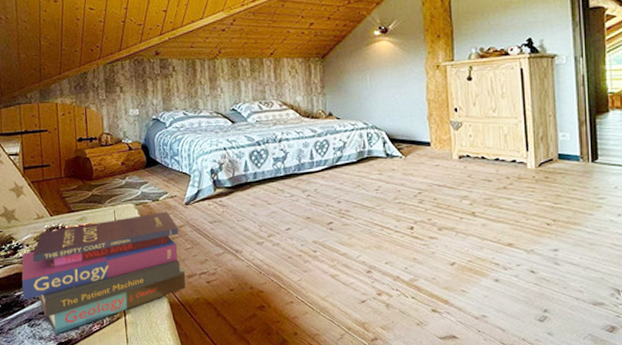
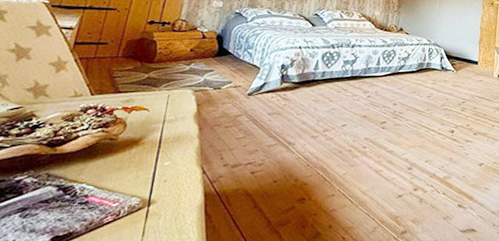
books: present [21,211,186,335] -> none [23,100,235,227]

